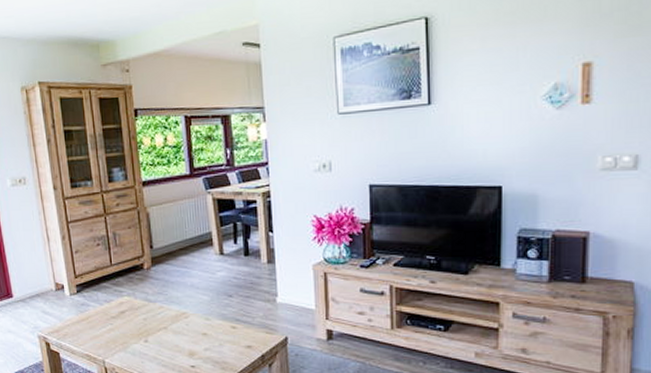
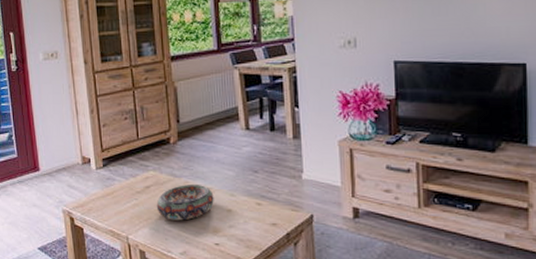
decorative bowl: none [132,309,189,344] -> present [156,185,214,221]

